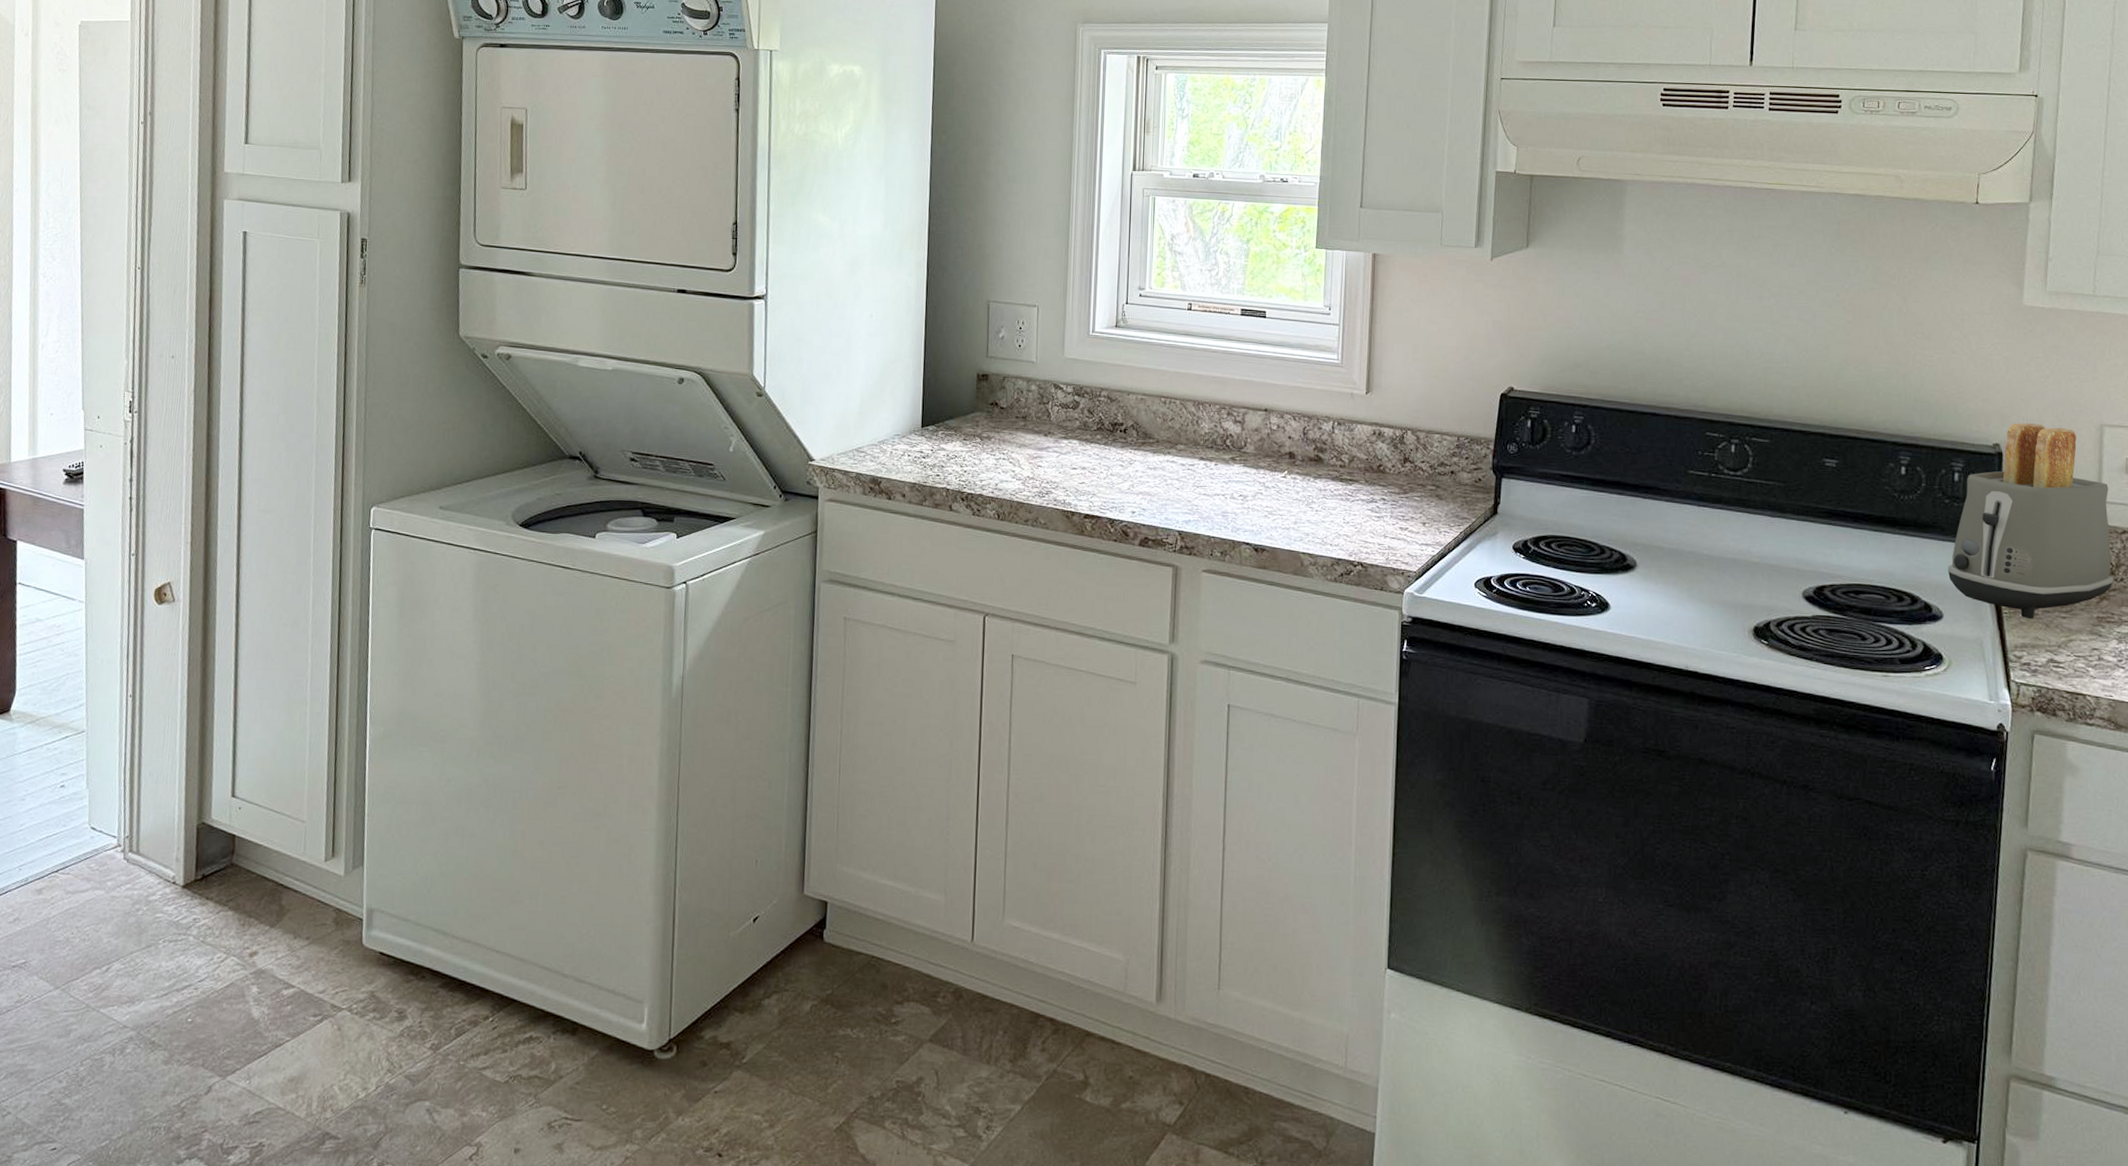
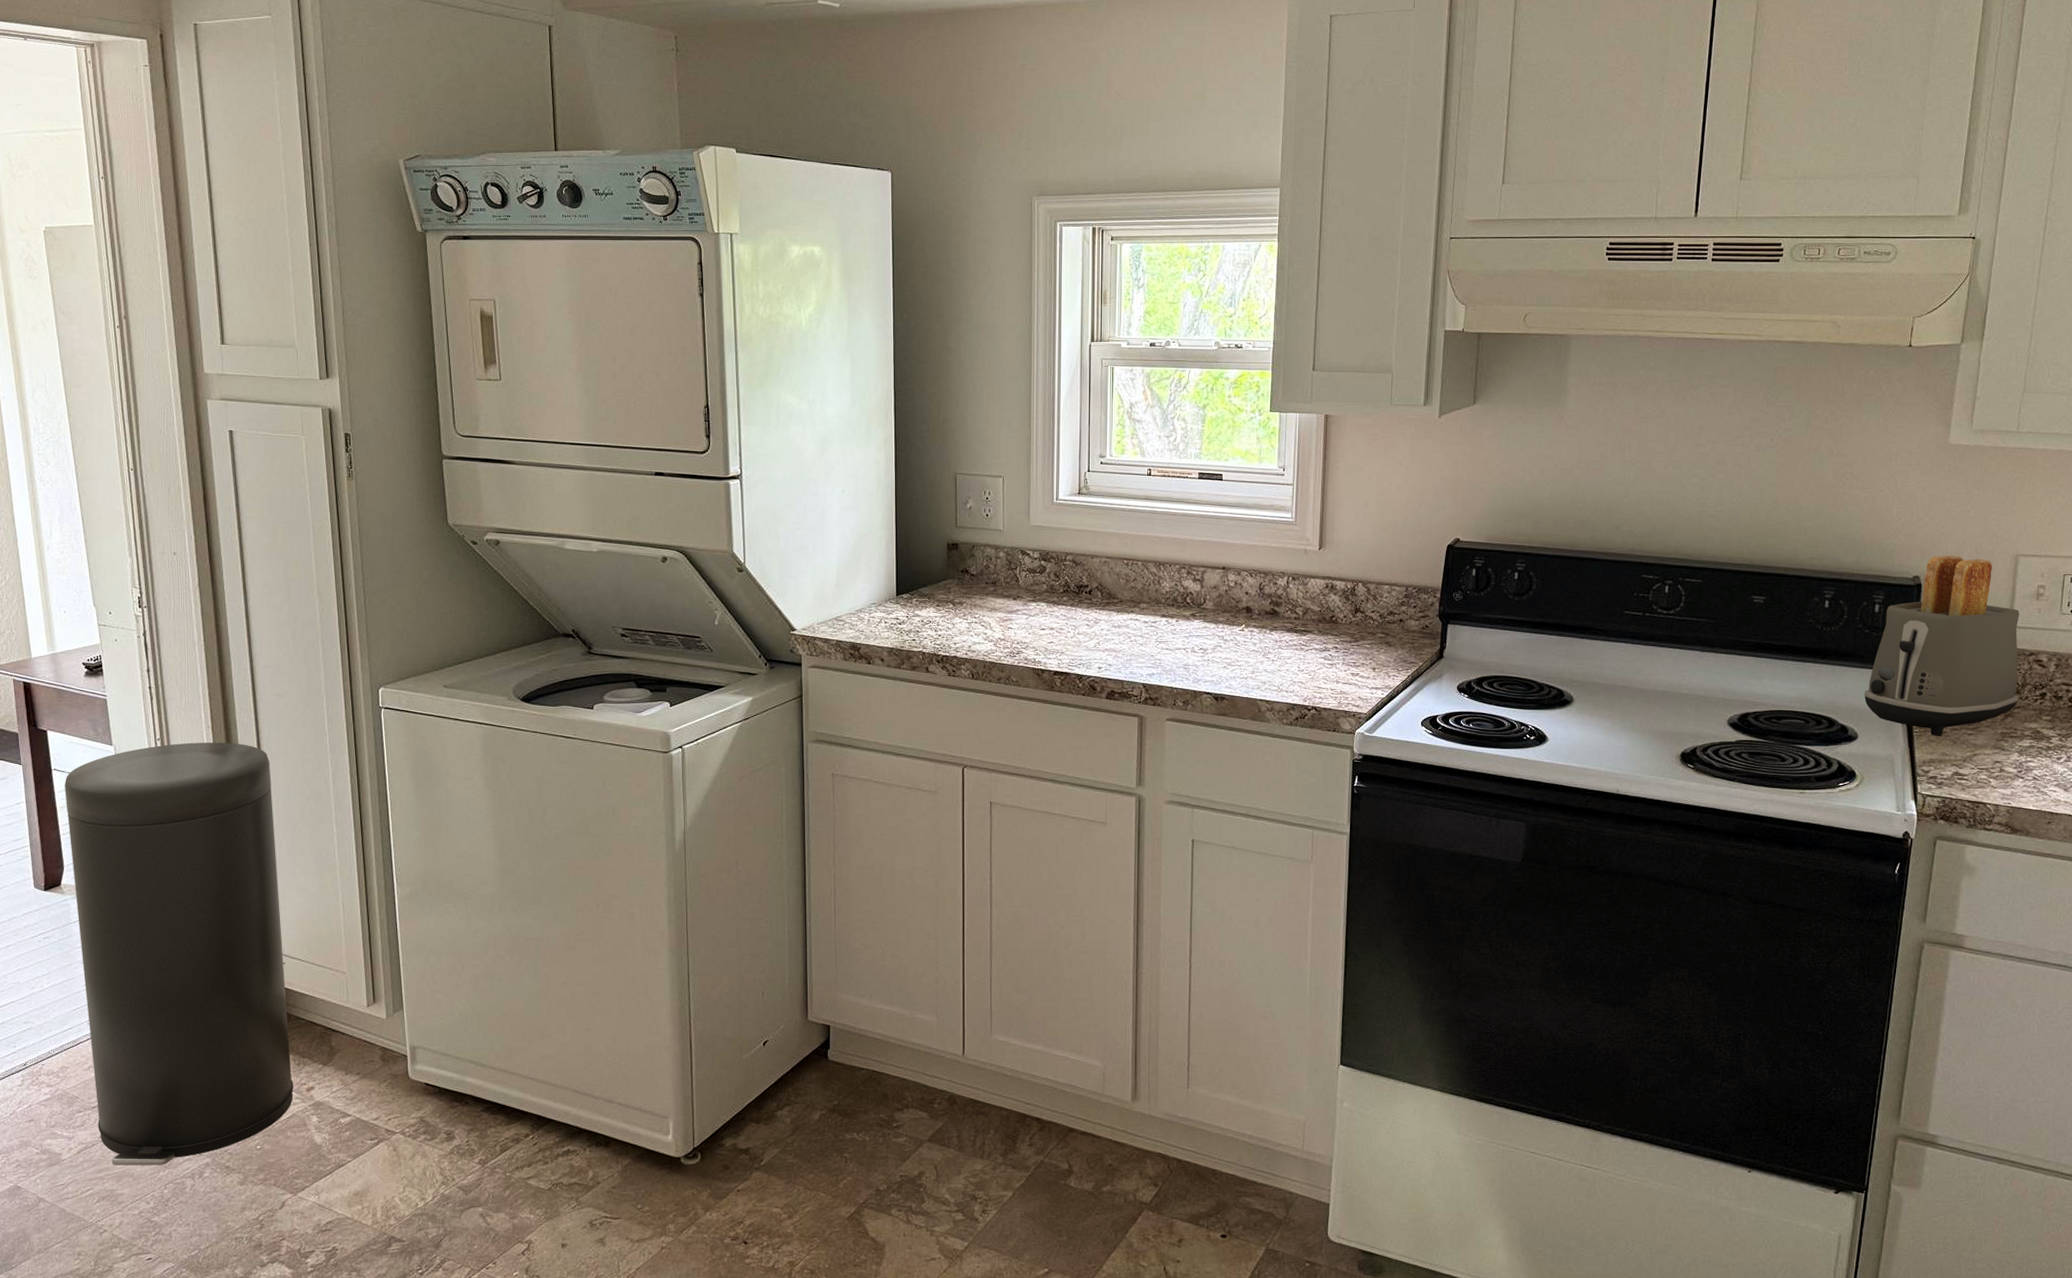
pedal bin: none [15,559,249,1038] -> present [65,742,294,1166]

